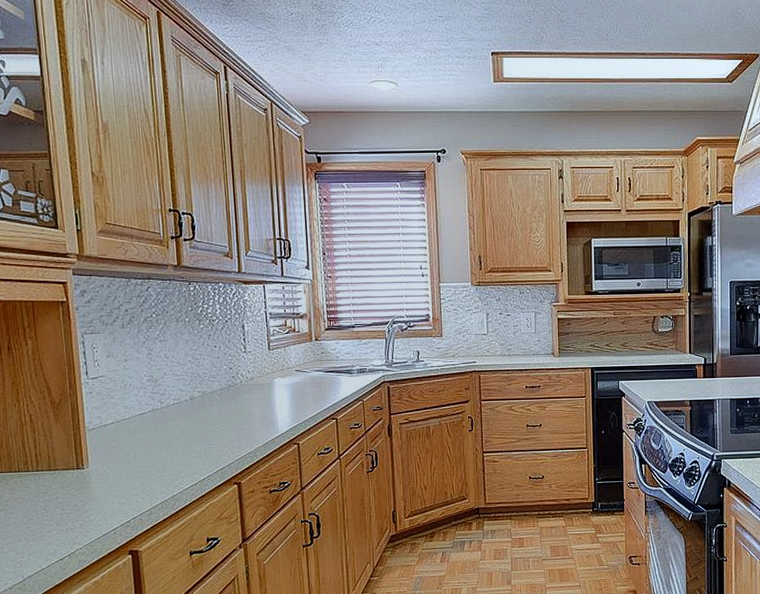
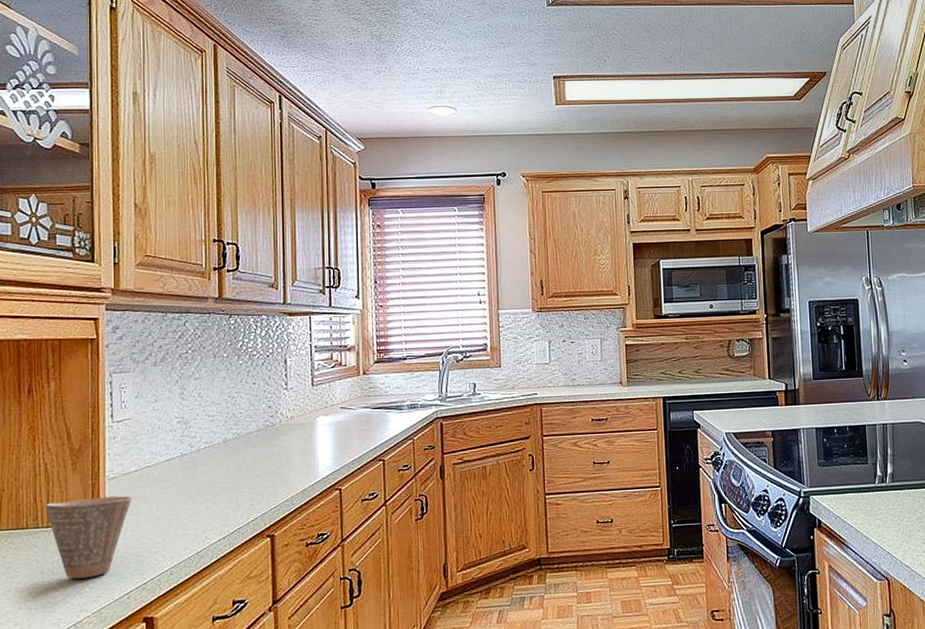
cup: none [33,445,111,516] -> present [45,496,132,579]

